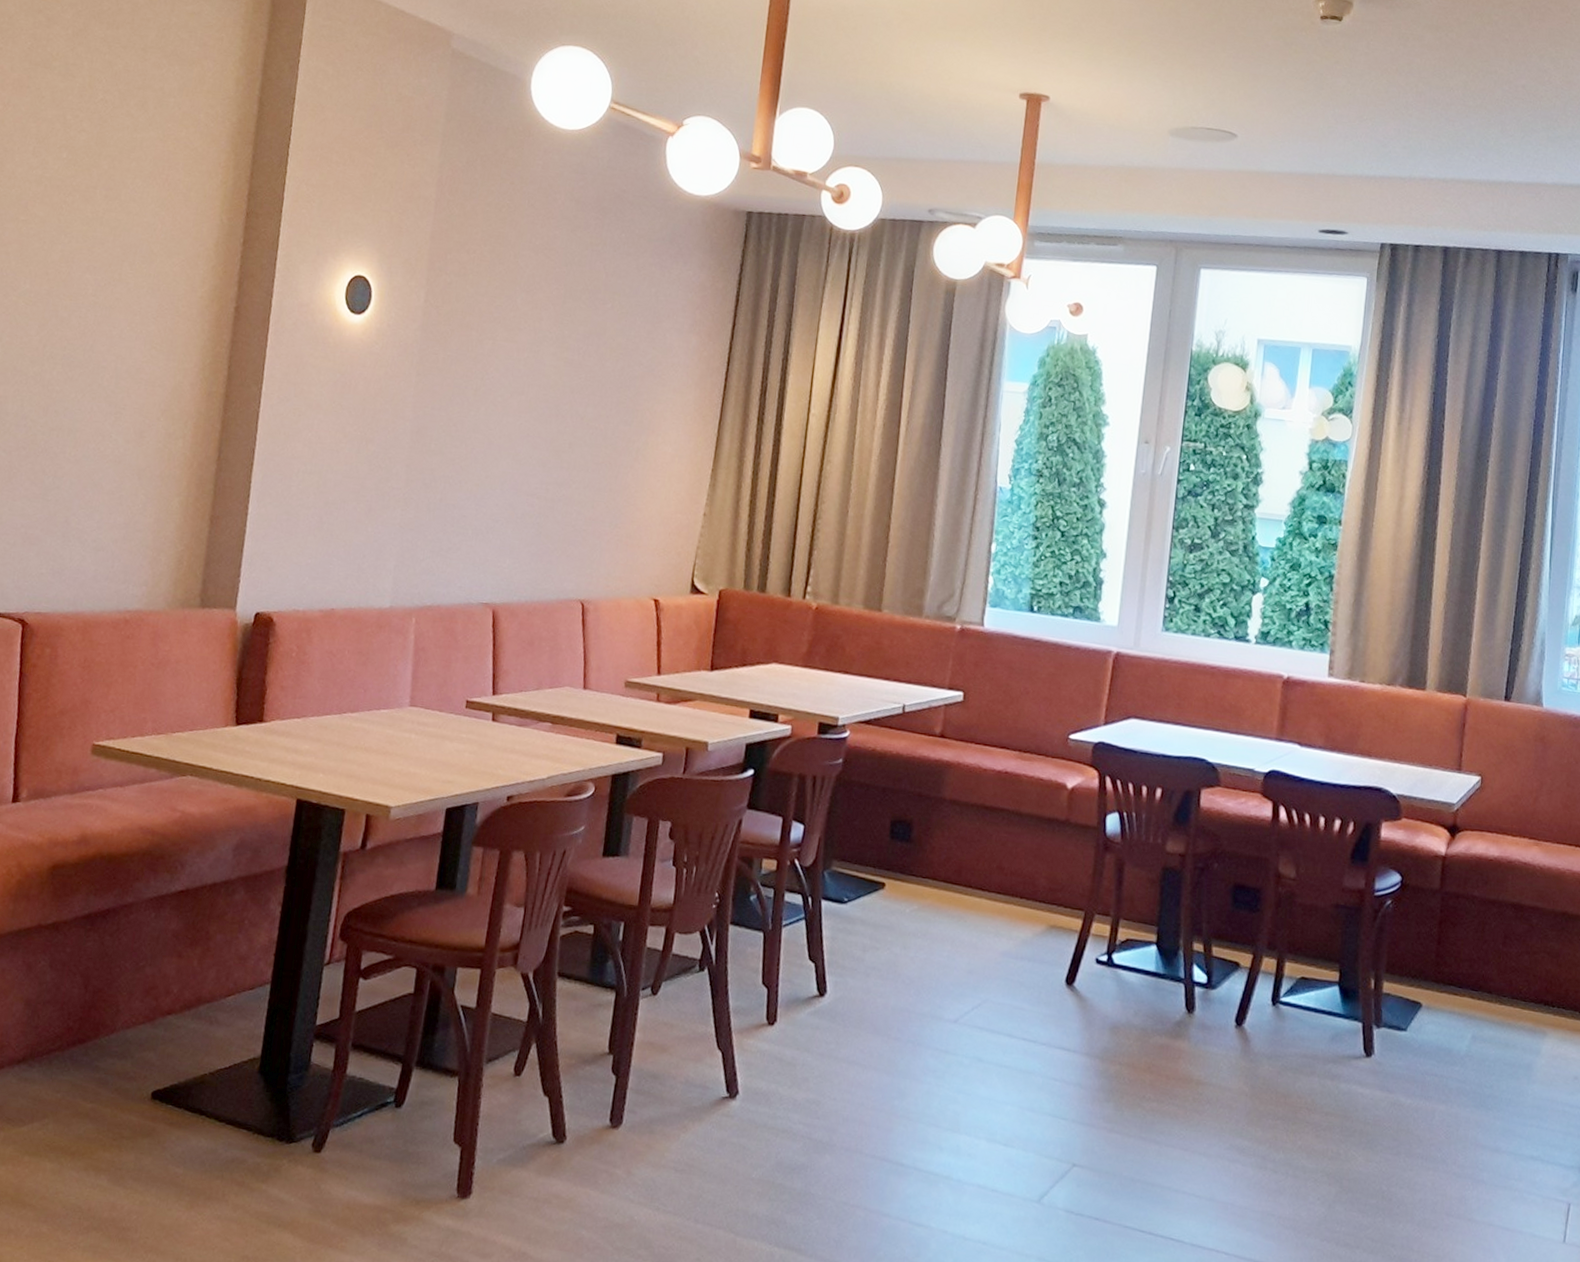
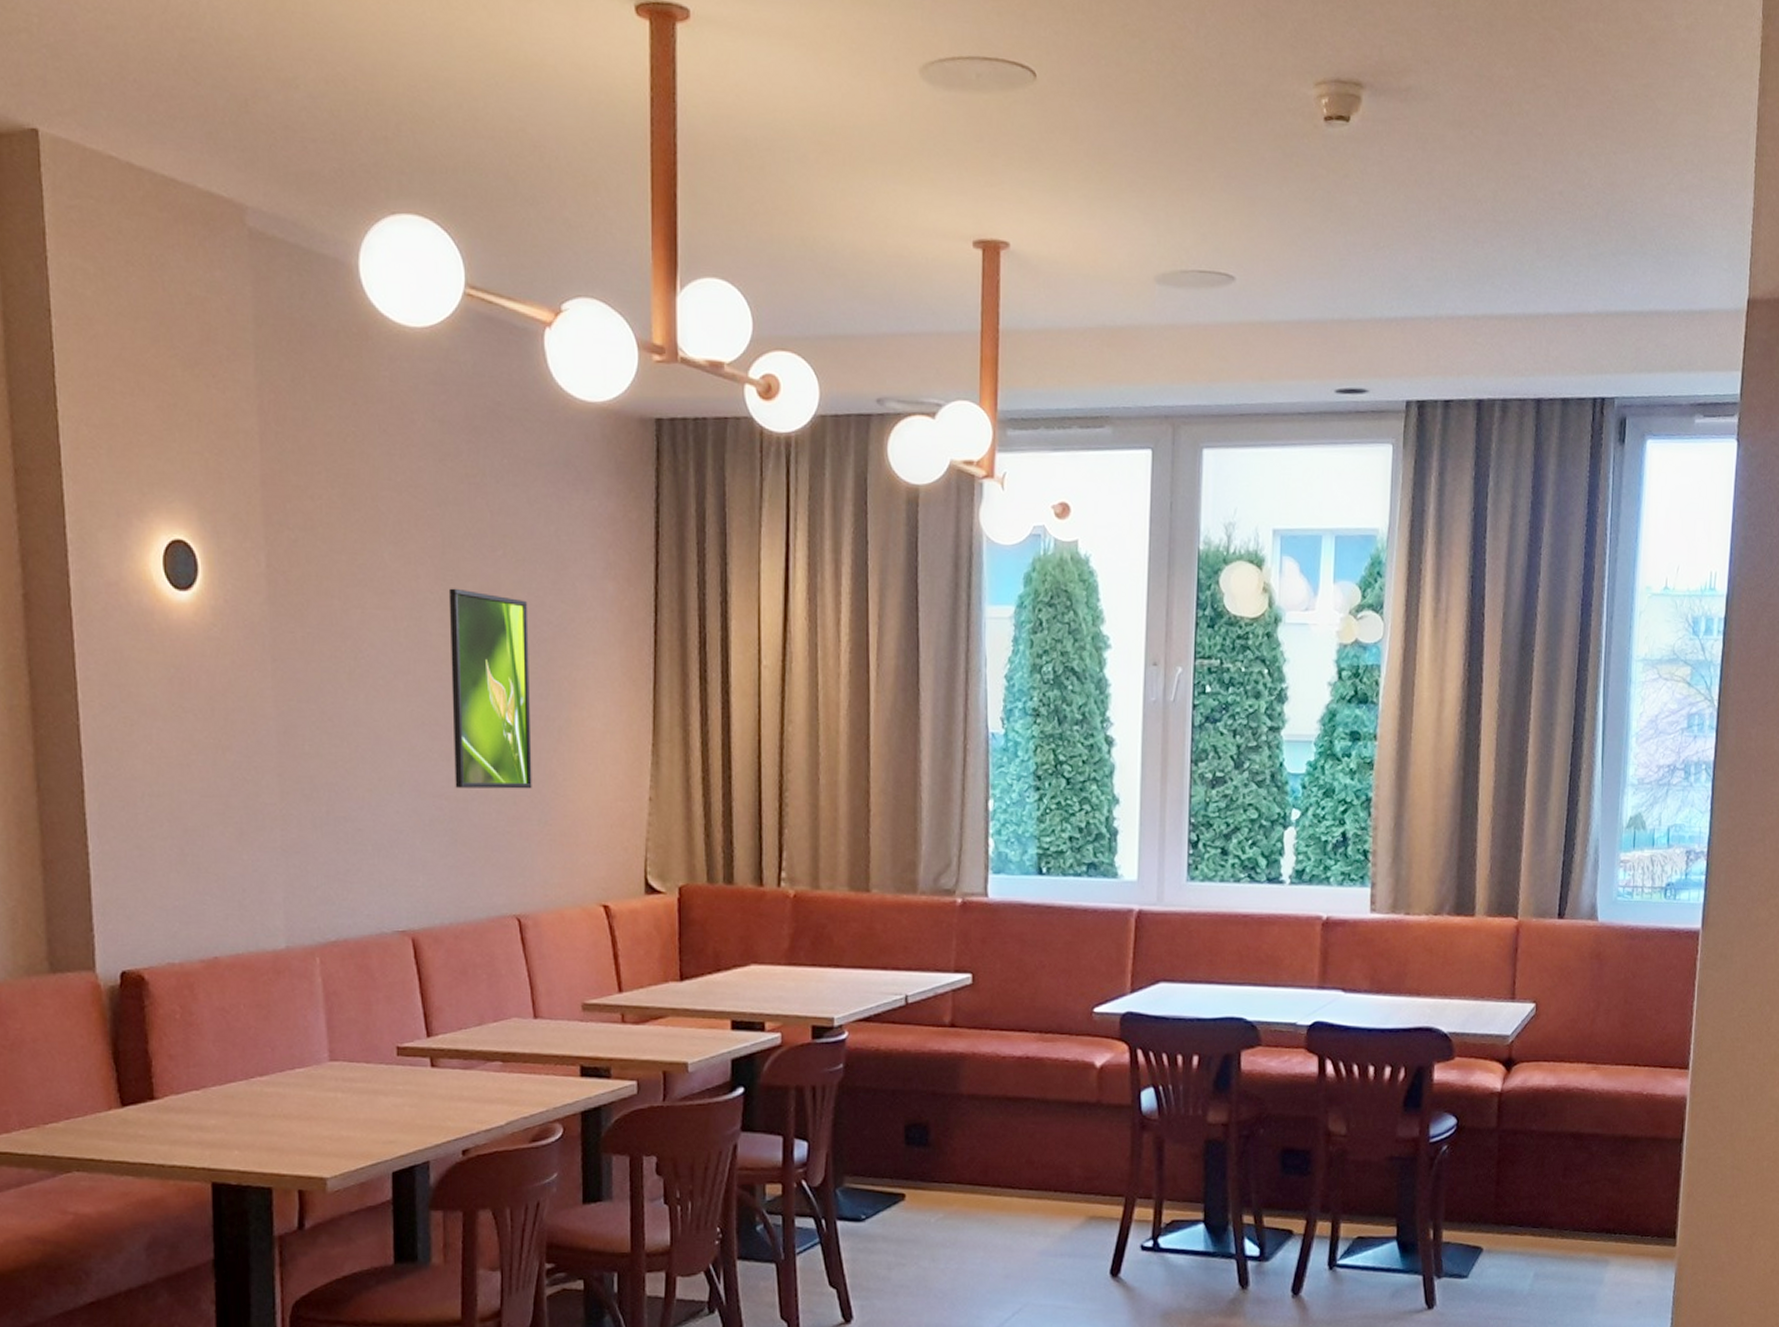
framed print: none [546,330,625,497] -> present [448,588,532,789]

